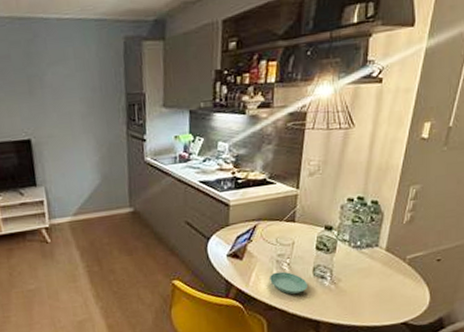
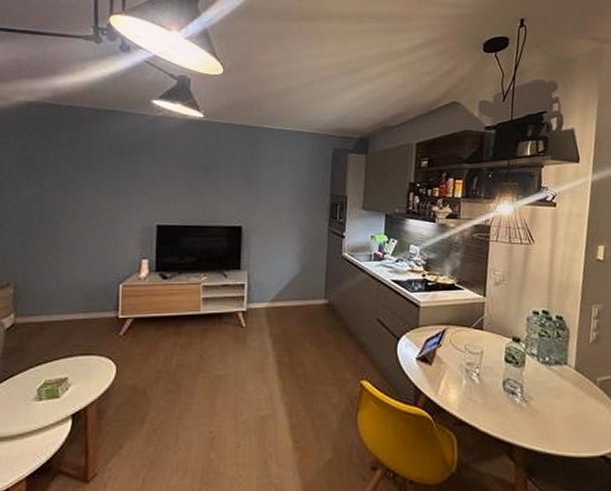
saucer: present [270,271,307,294] -> none [459,382,498,409]

